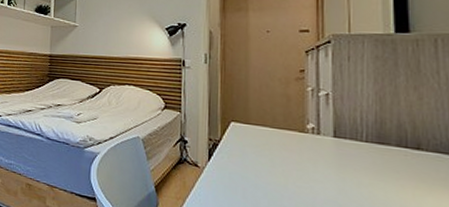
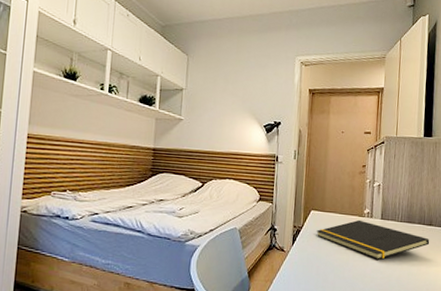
notepad: none [239,136,420,189] -> present [316,219,430,260]

